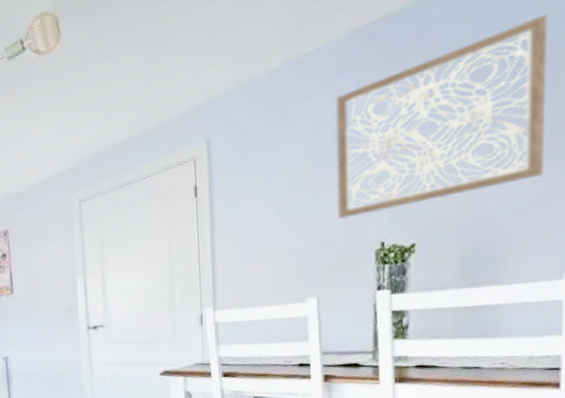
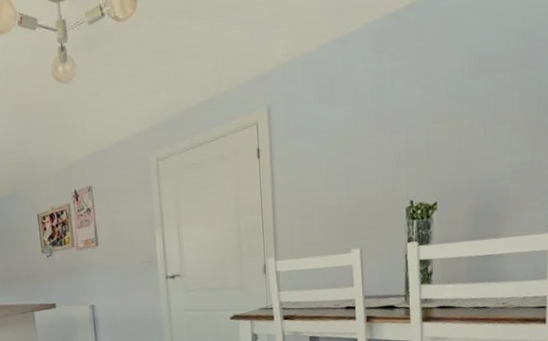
wall art: present [335,13,547,219] -> none [373,9,535,180]

